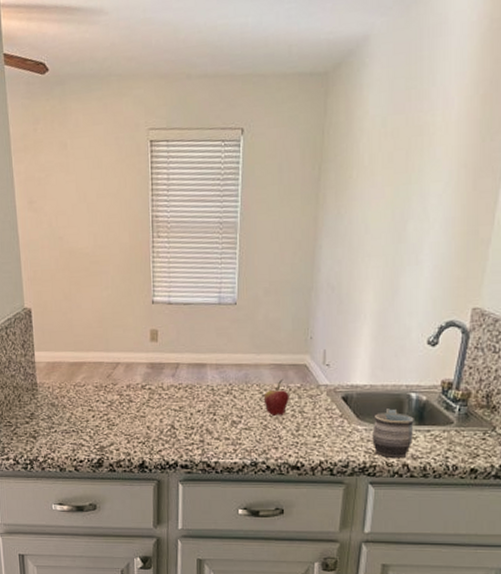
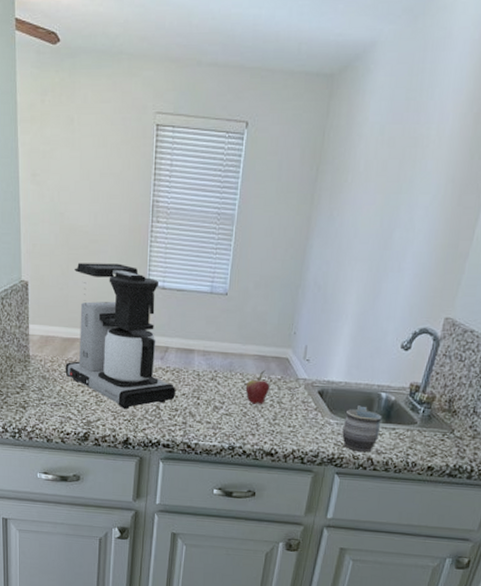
coffee maker: none [74,282,190,431] -> present [65,263,175,409]

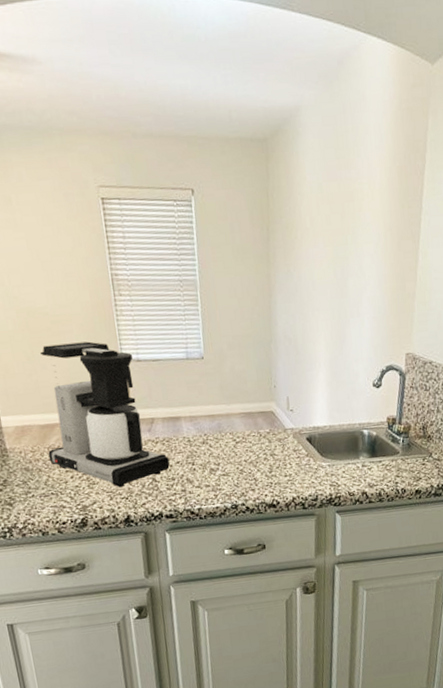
fruit: present [245,369,270,405] -> none [237,425,261,461]
mug: present [342,405,382,453] -> none [335,445,368,489]

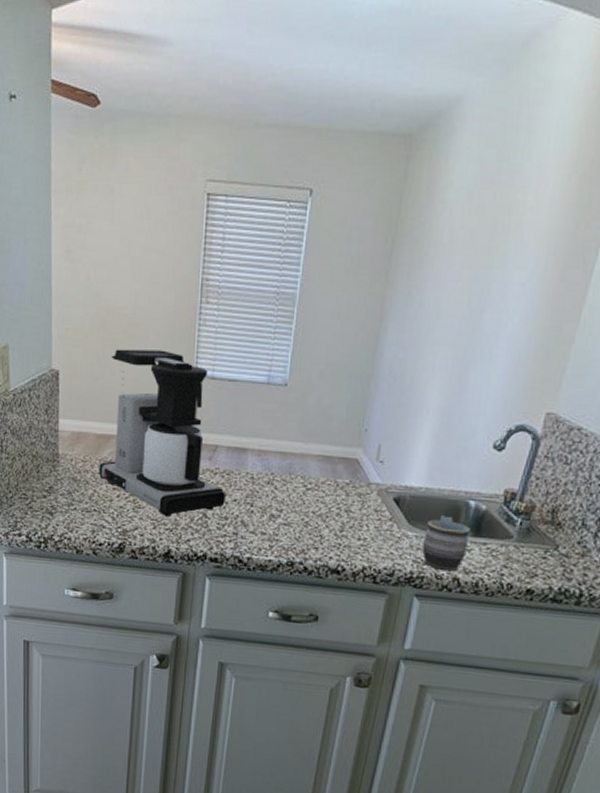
mug: none [335,445,368,489] -> present [422,515,471,572]

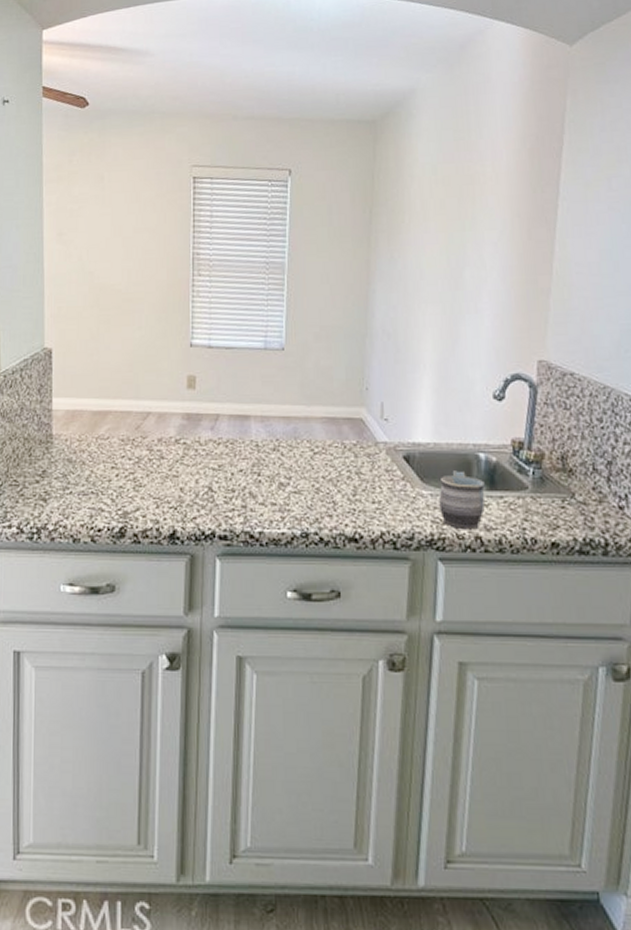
coffee maker: present [99,349,225,516] -> none [96,322,231,493]

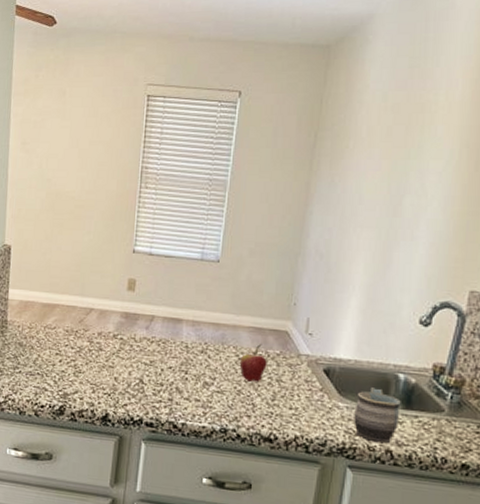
fruit: none [315,434,344,477] -> present [239,343,267,382]

